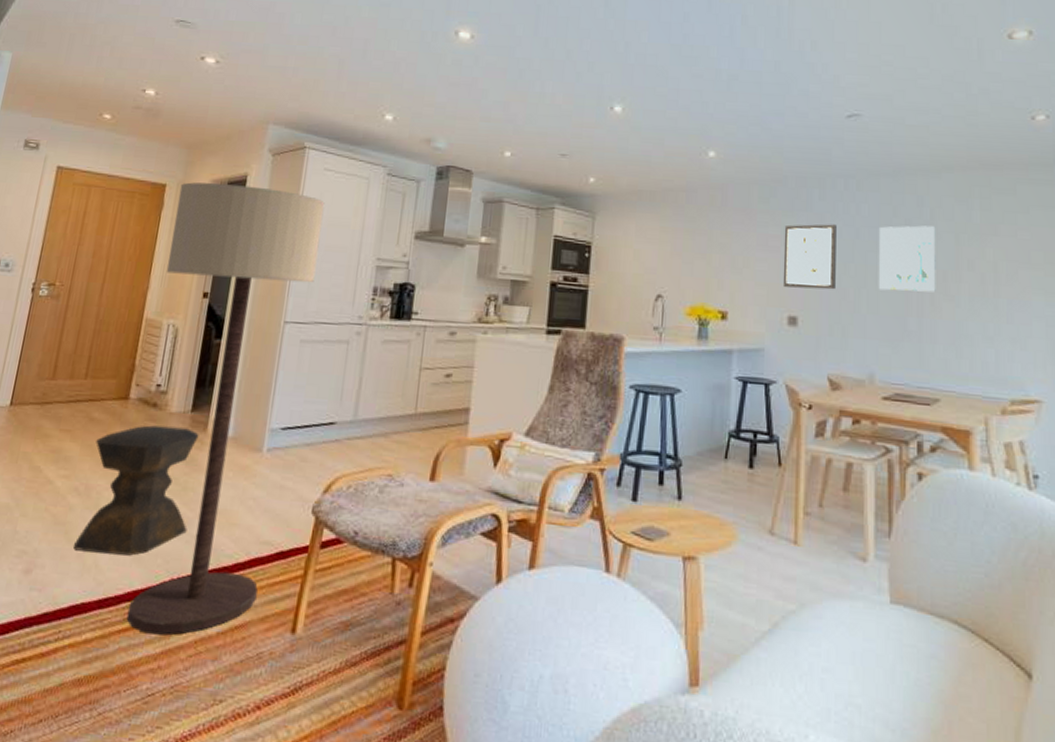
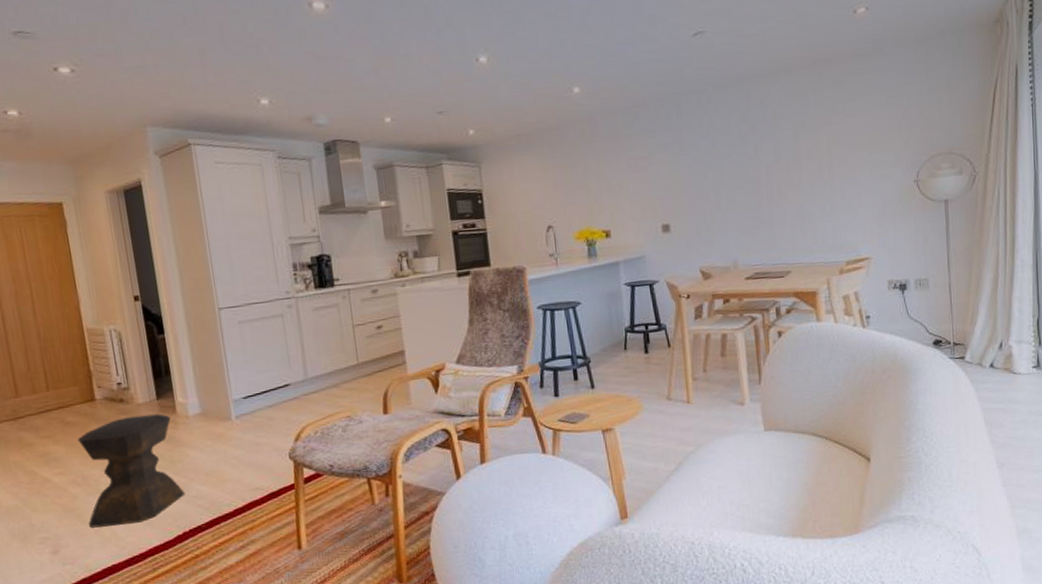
floor lamp: present [126,182,325,635] -> none [77,190,262,575]
wall art: present [782,224,837,290] -> none [649,138,699,200]
wall art: present [878,225,936,292] -> none [730,126,782,189]

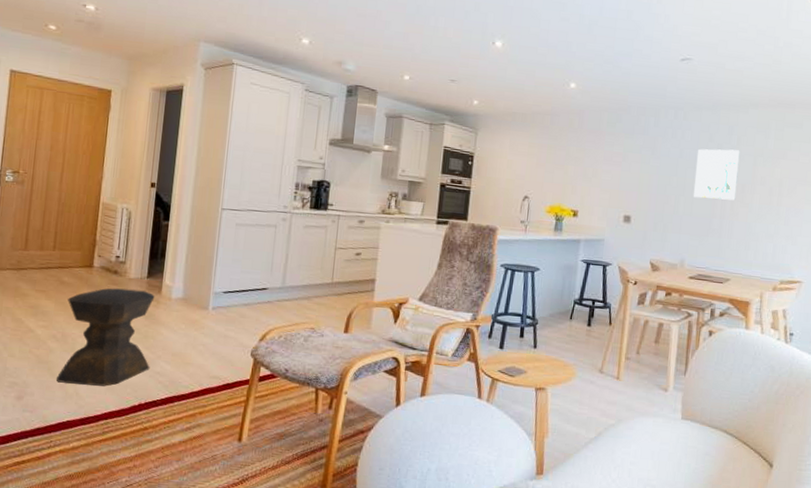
wall art: none [730,126,782,189] -> present [693,149,740,201]

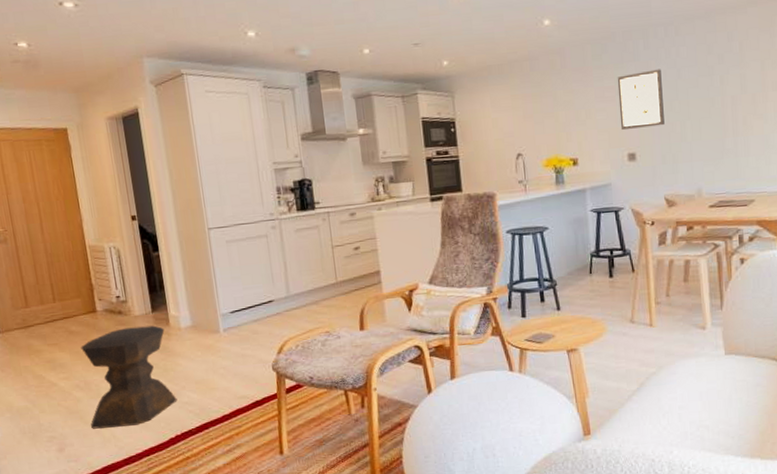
wall art: none [621,145,666,197] -> present [617,69,665,130]
wall art: present [693,149,740,201] -> none [696,57,747,119]

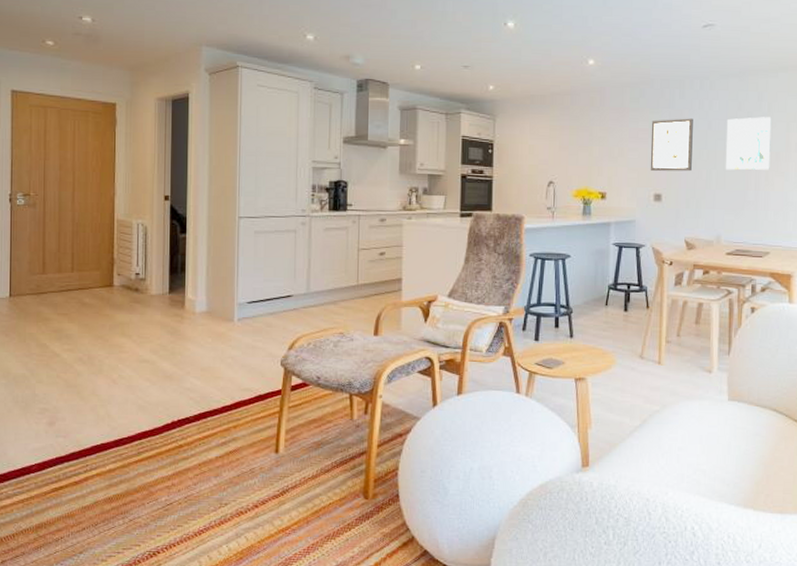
stool: present [81,325,177,429] -> none [87,306,180,406]
wall art: none [696,57,747,119] -> present [725,117,772,170]

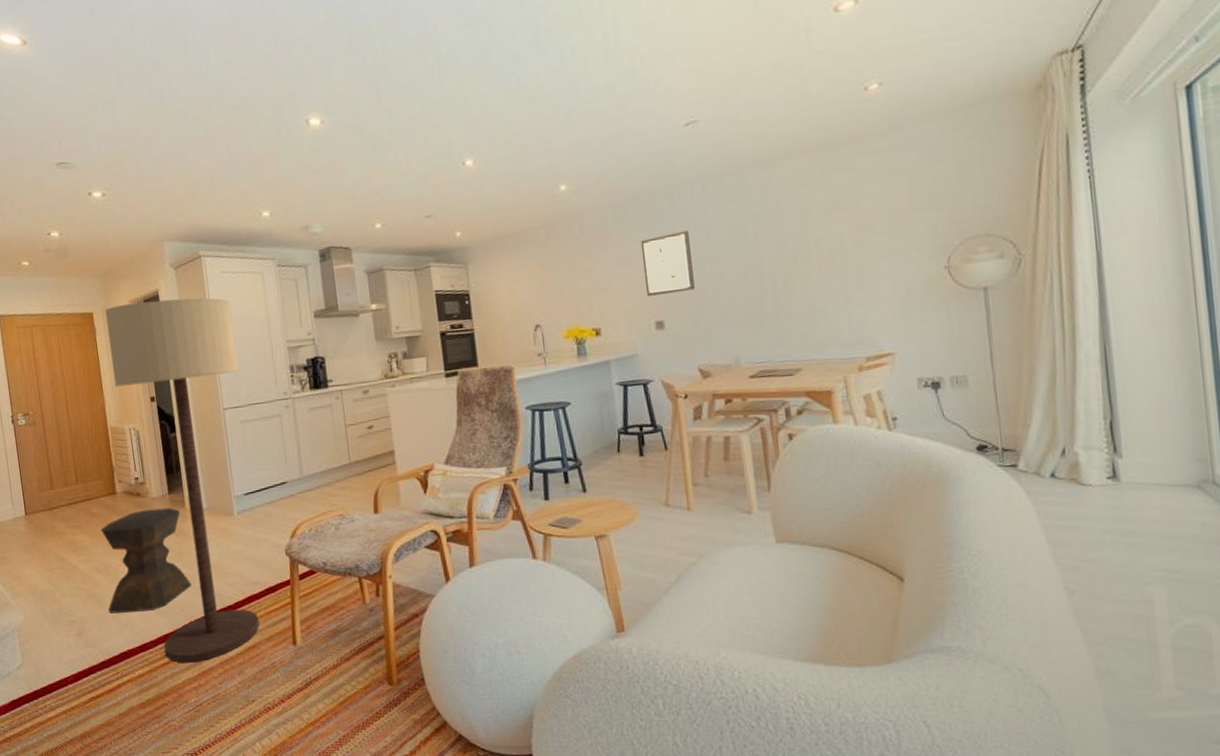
stool: none [87,306,180,406] -> present [101,508,192,614]
floor lamp: none [128,101,262,462] -> present [105,298,260,664]
wall art: present [725,117,772,170] -> none [728,214,788,283]

